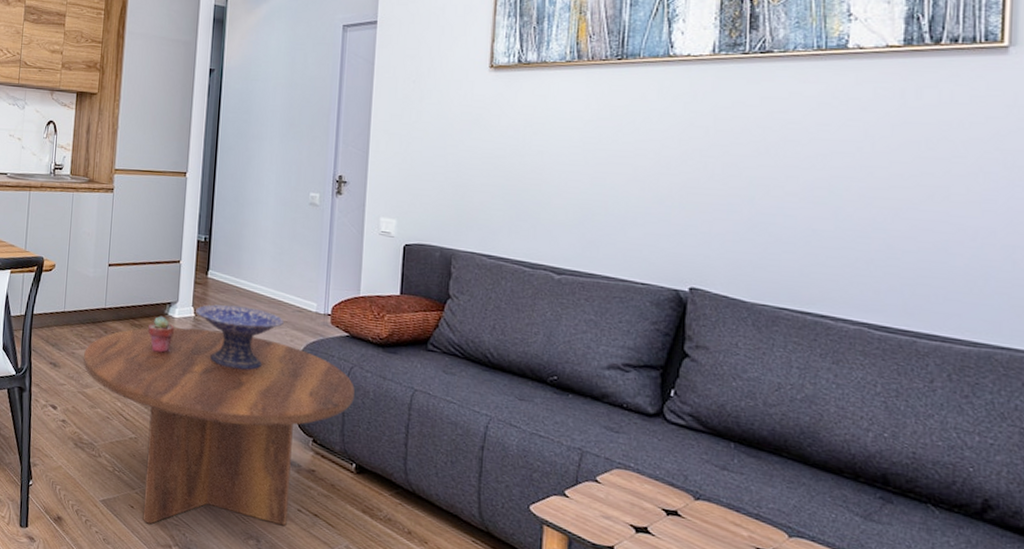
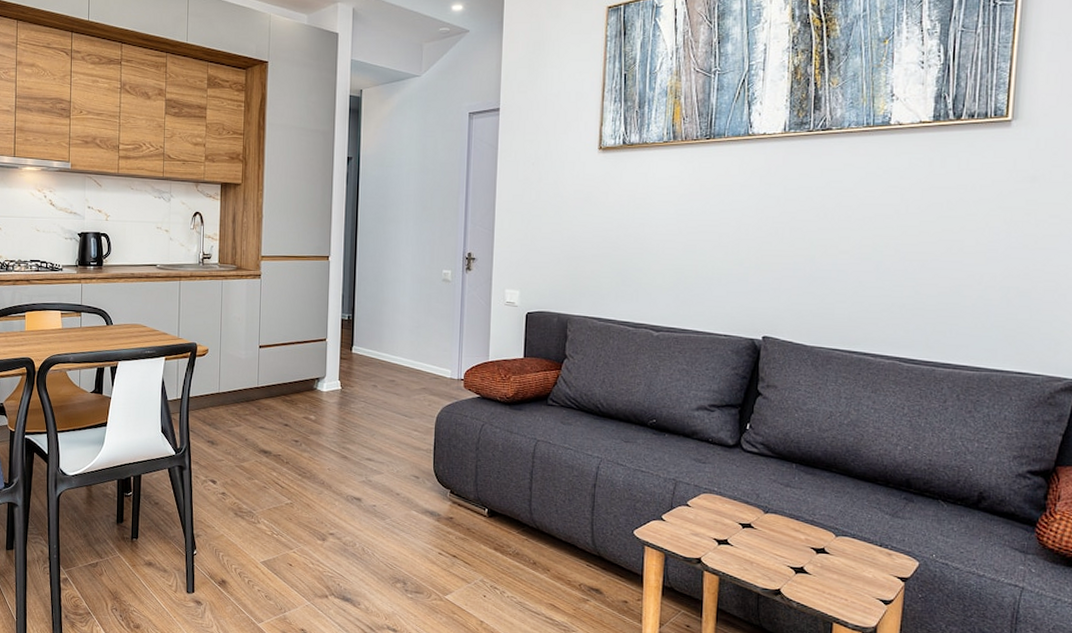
coffee table: present [83,327,355,526] -> none [239,400,486,579]
potted succulent: present [147,316,175,353] -> none [298,390,324,425]
decorative bowl: present [195,304,285,371] -> none [342,376,423,434]

